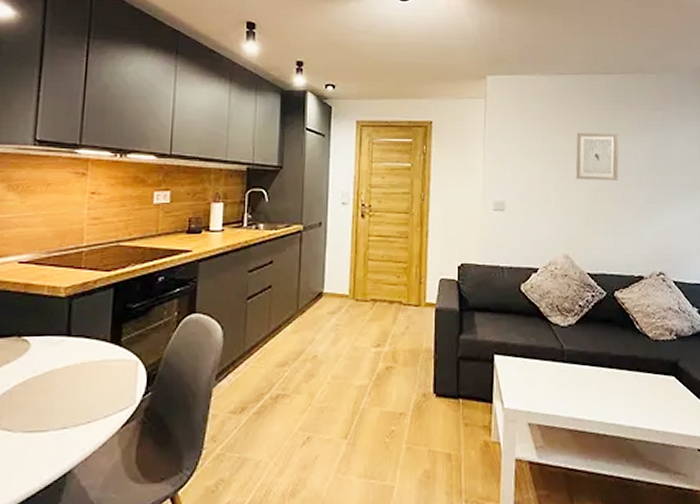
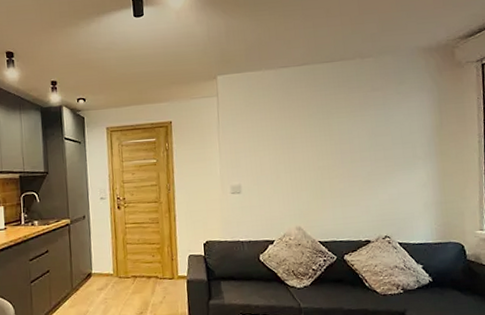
wall art: present [575,132,619,181] -> none [302,115,343,160]

